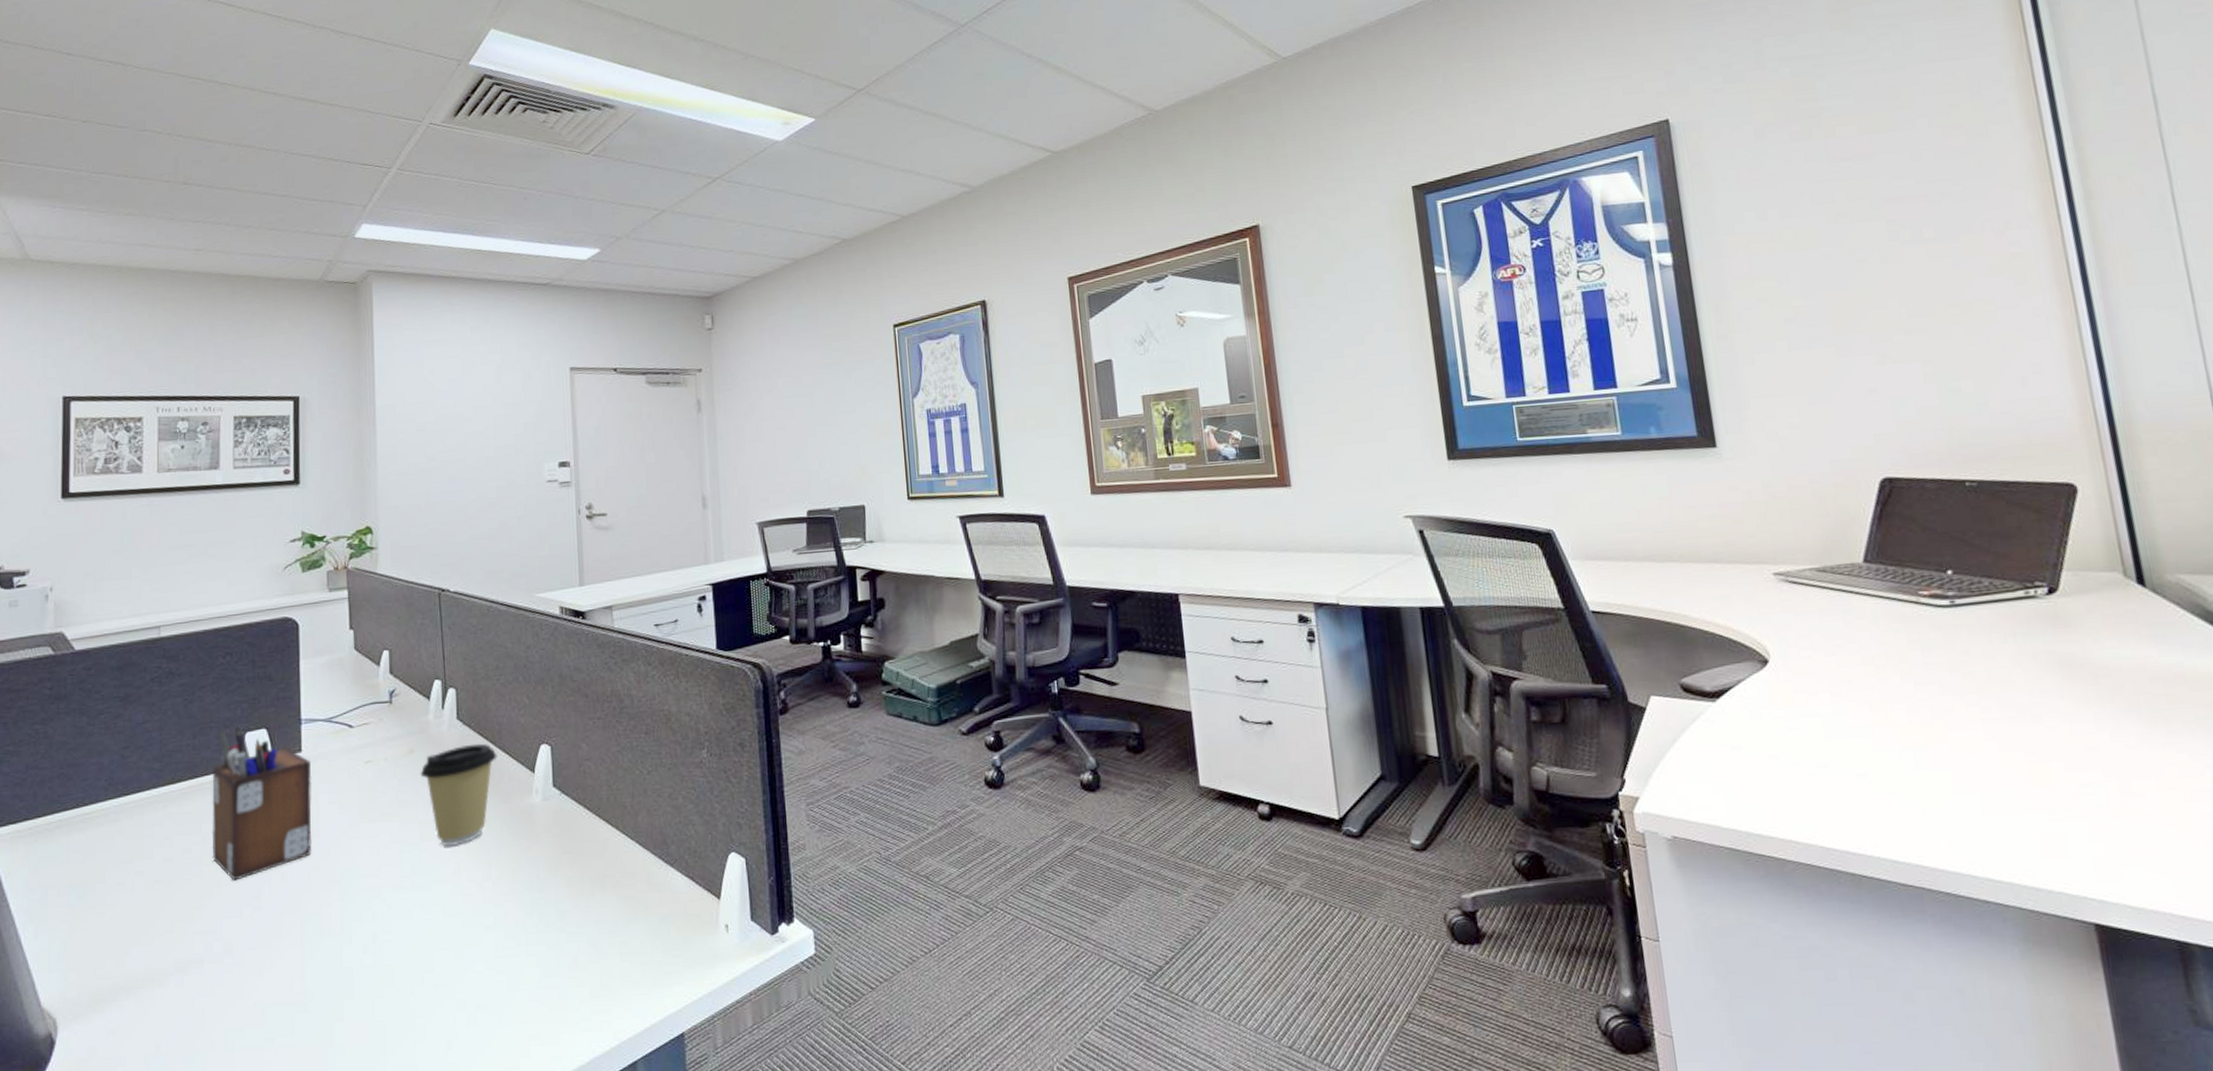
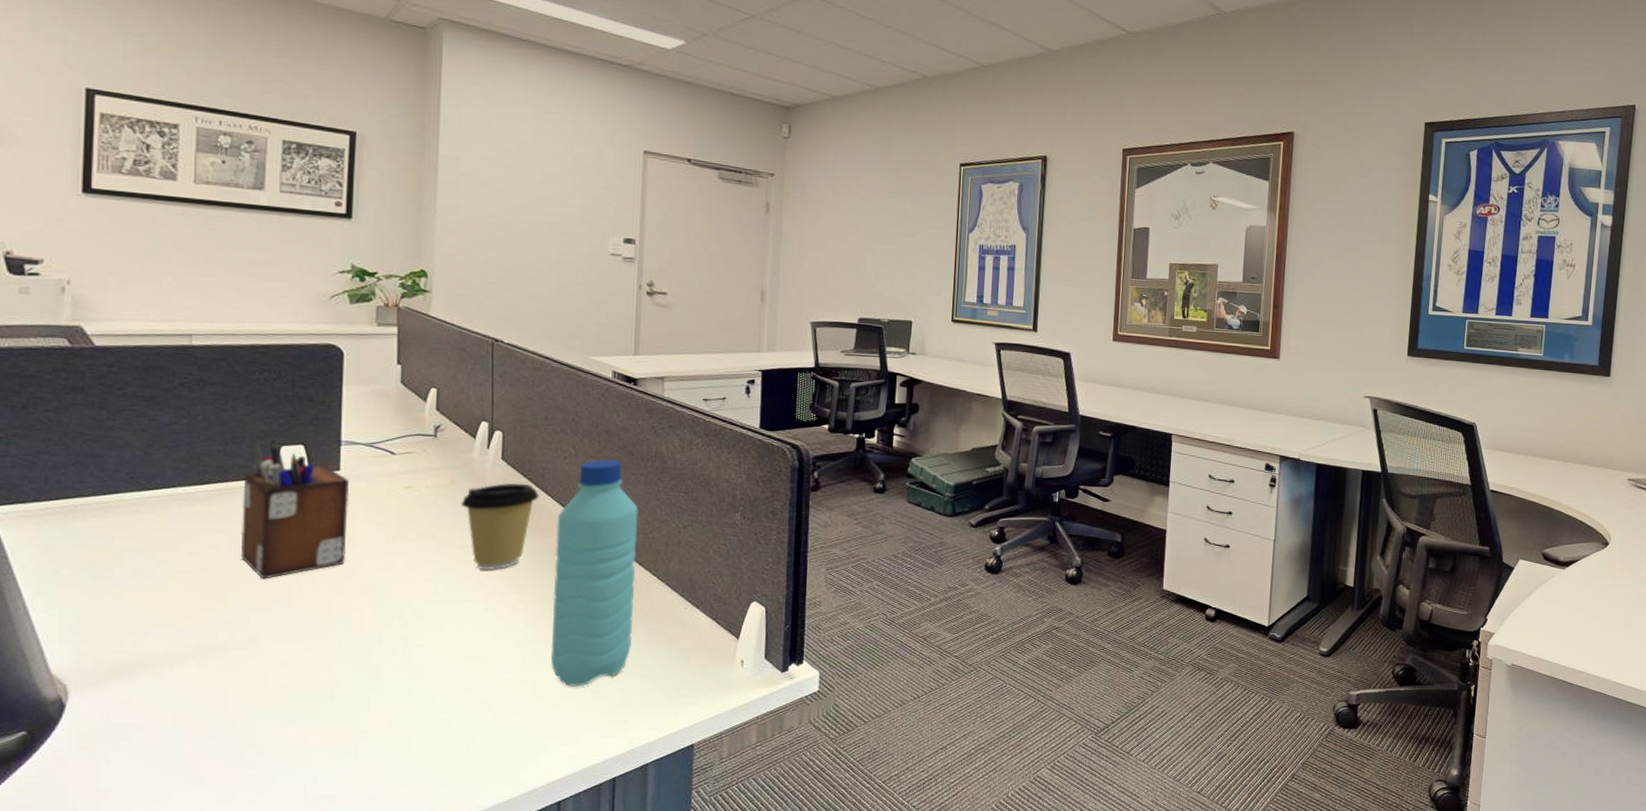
water bottle: none [517,705,606,974] -> present [551,459,638,687]

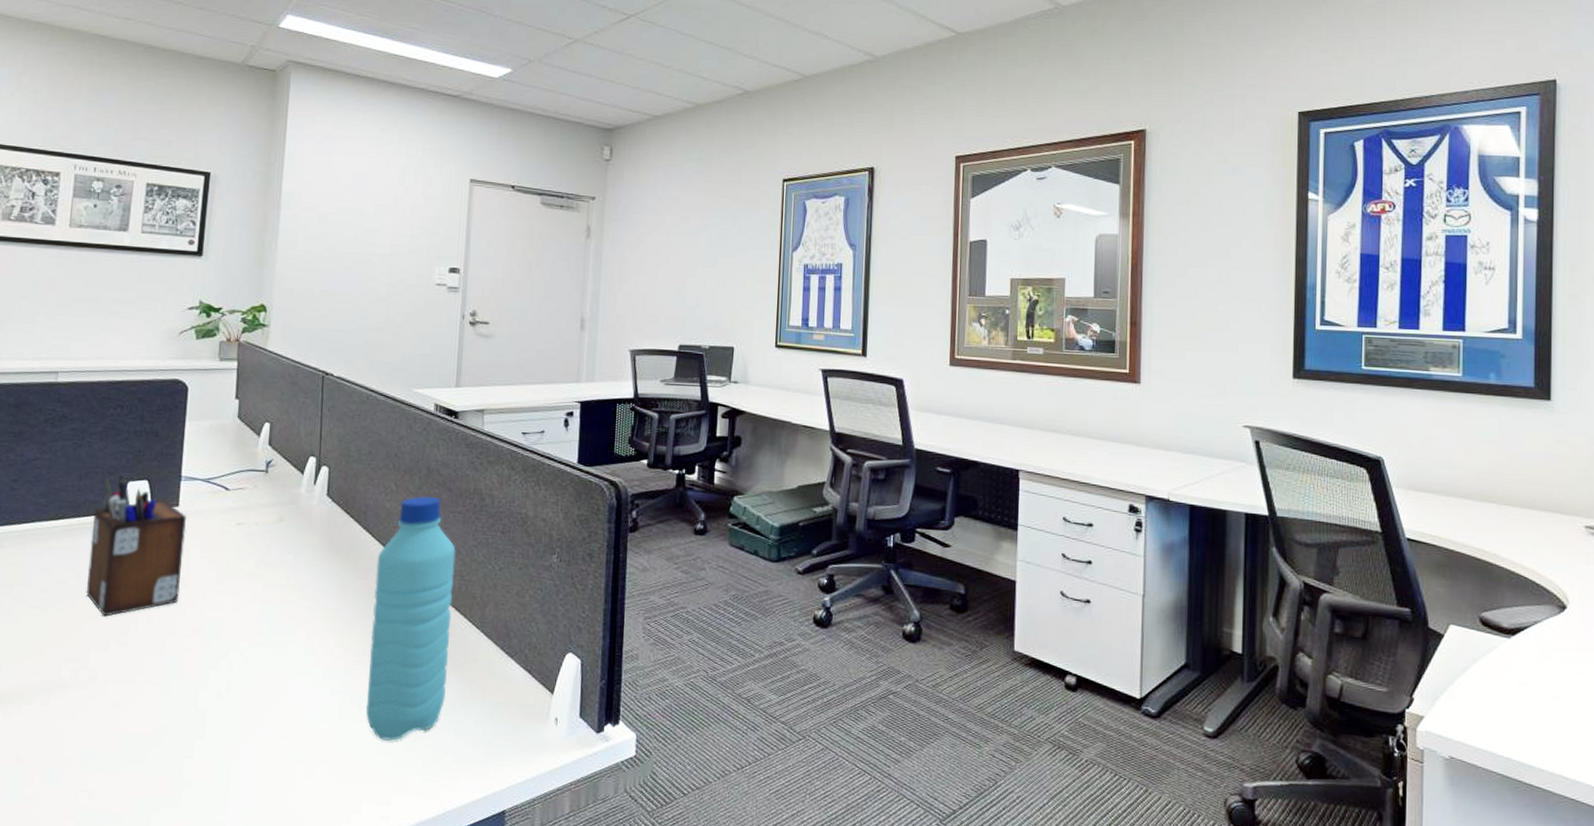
coffee cup: present [461,483,539,571] -> none [287,520,361,613]

